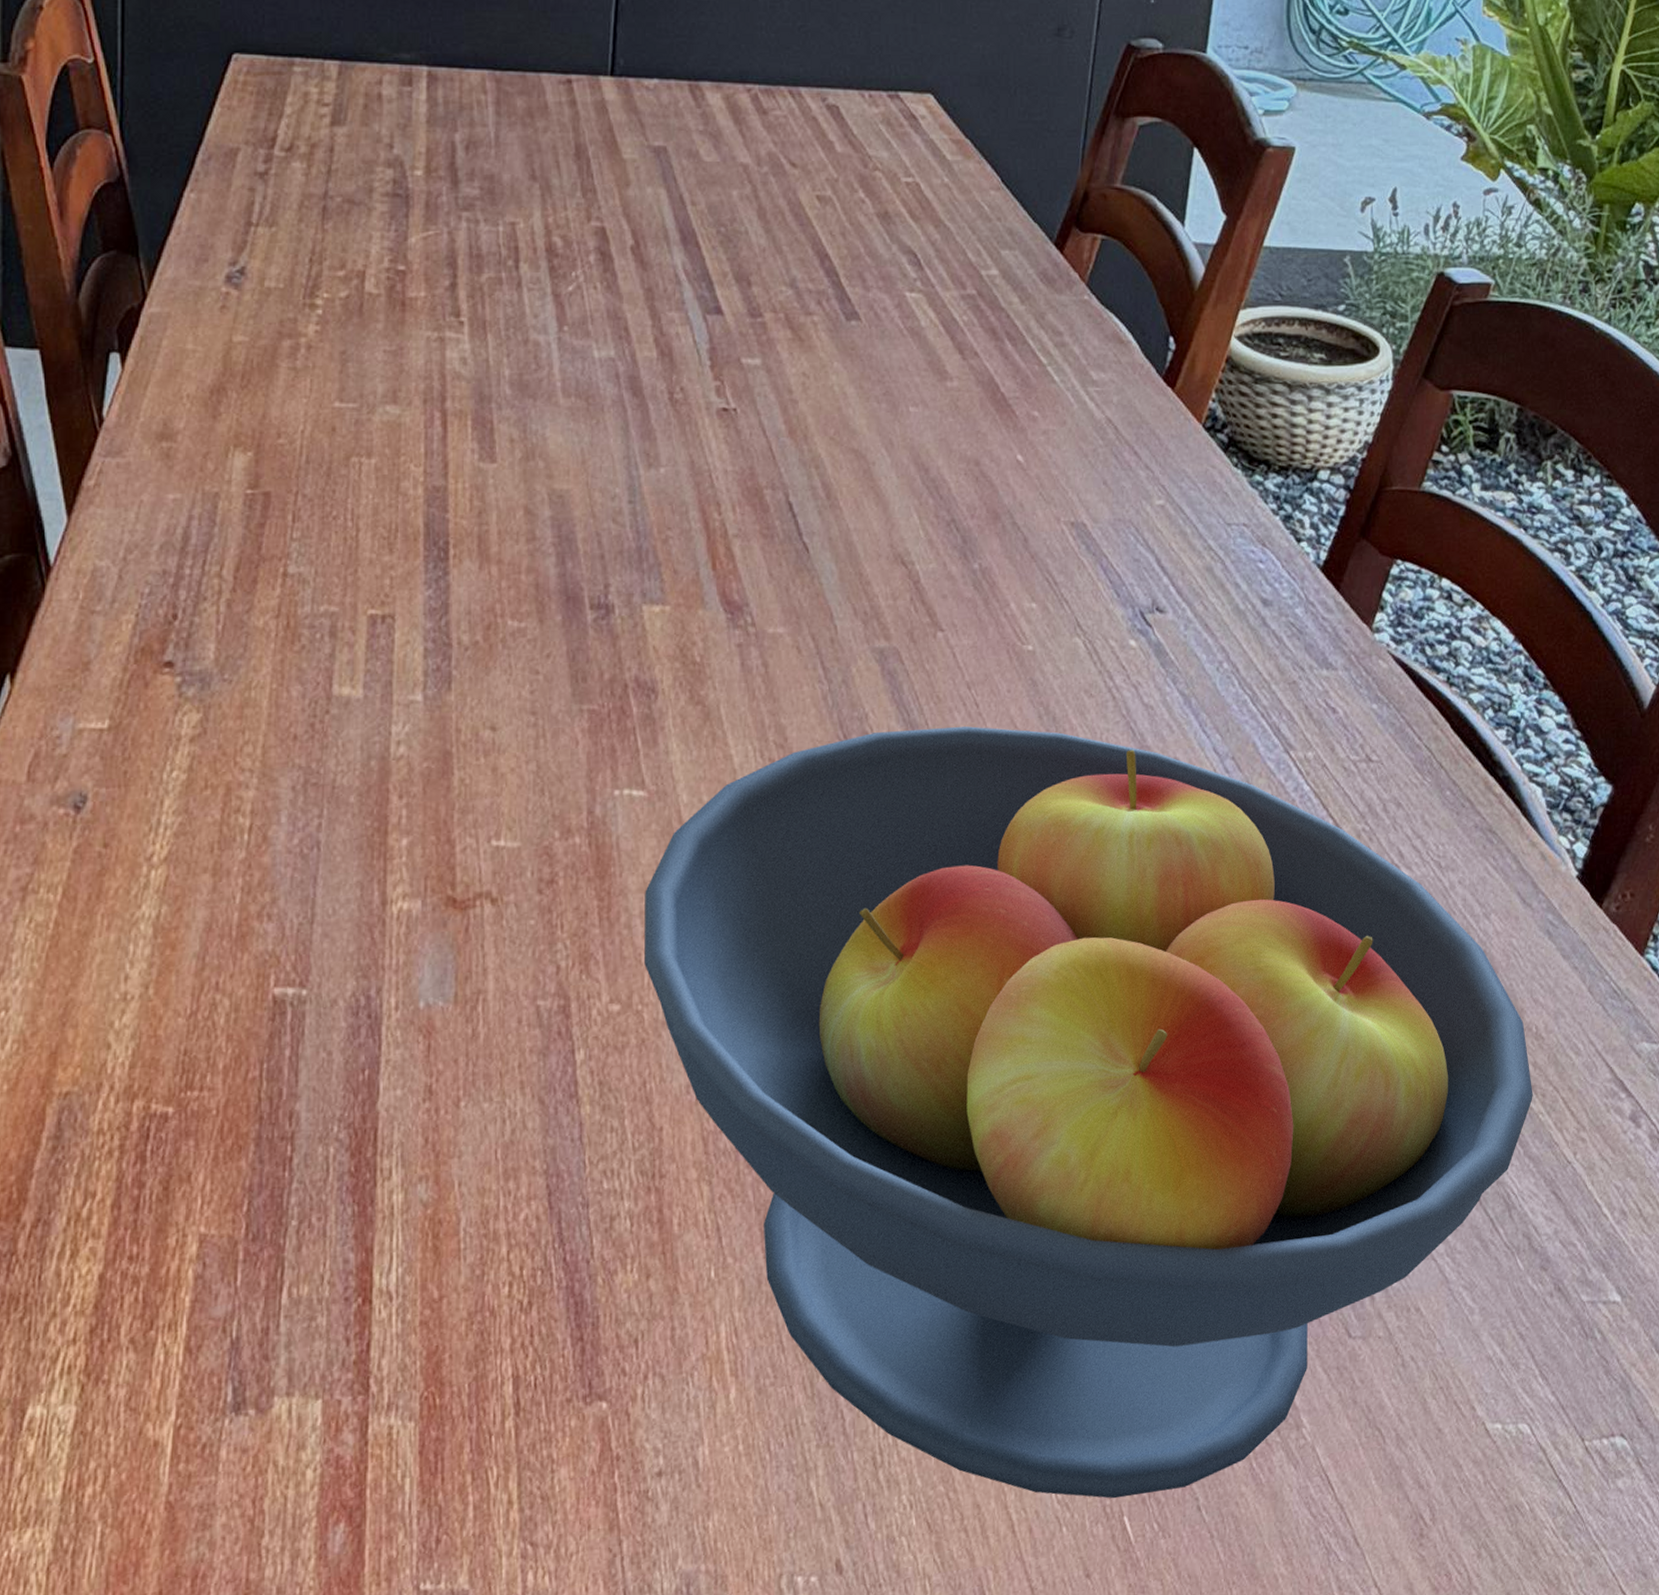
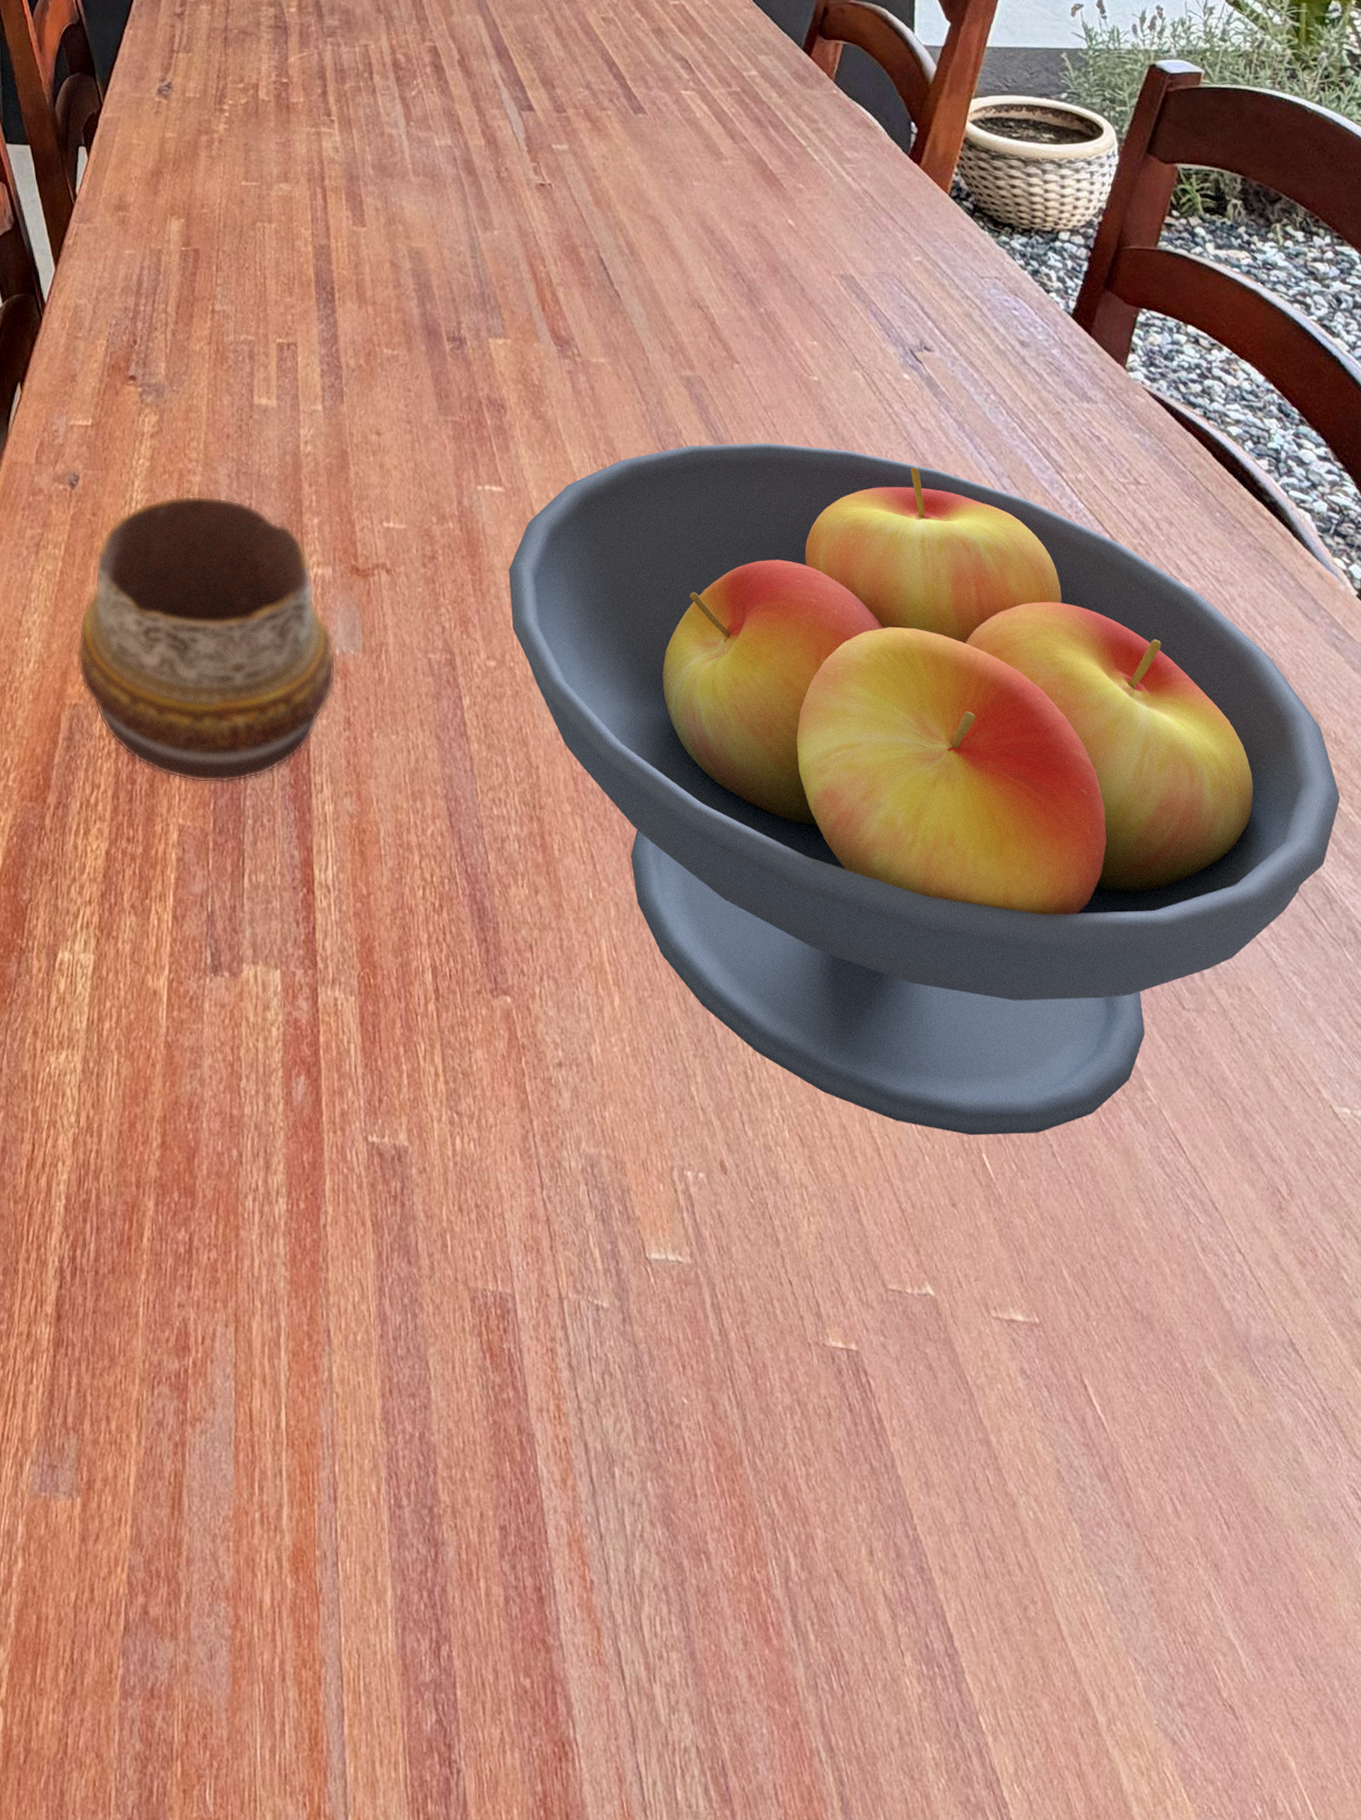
decorative bowl: none [73,815,419,1181] -> present [77,495,337,783]

